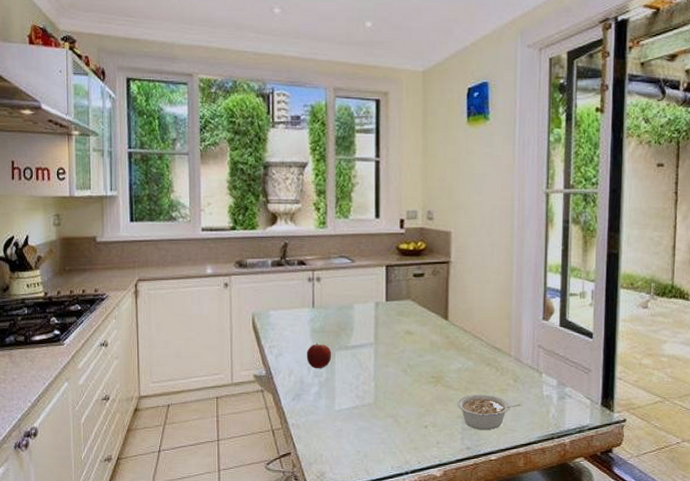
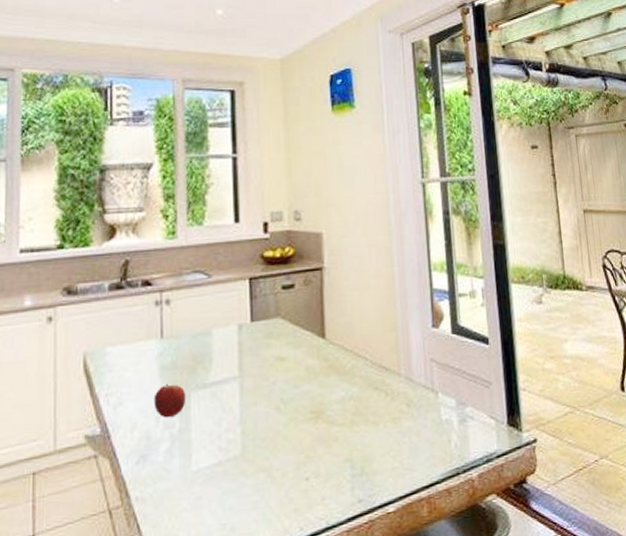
legume: present [457,394,522,430] -> none [342,426,418,474]

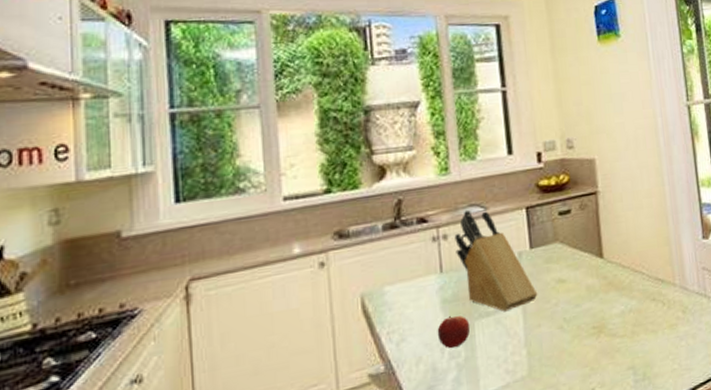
knife block: none [177,276,256,386] -> present [454,209,538,312]

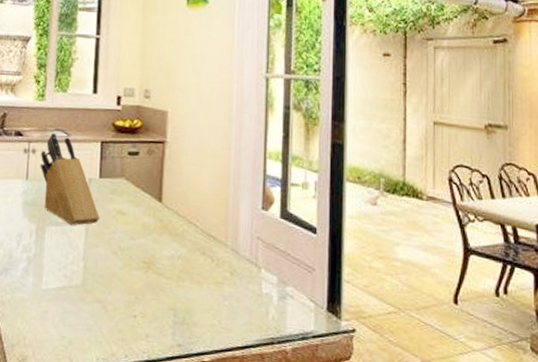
fruit: present [437,316,470,348] -> none [16,217,42,243]

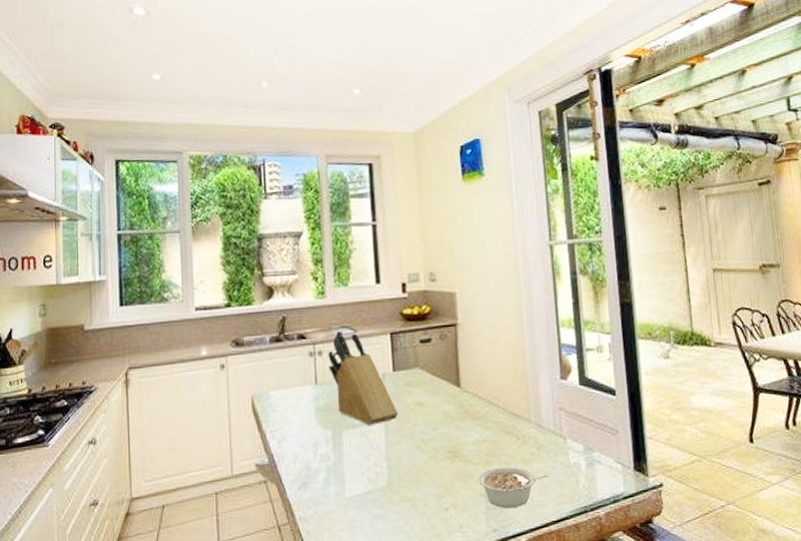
legume: none [168,284,238,327] -> present [478,466,548,508]

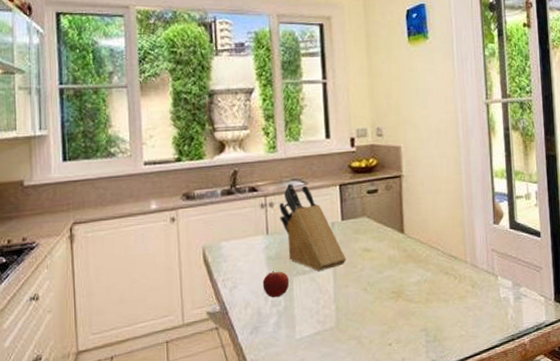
fruit: none [311,424,338,451] -> present [262,271,289,297]
legume: present [478,466,548,508] -> none [419,303,481,341]

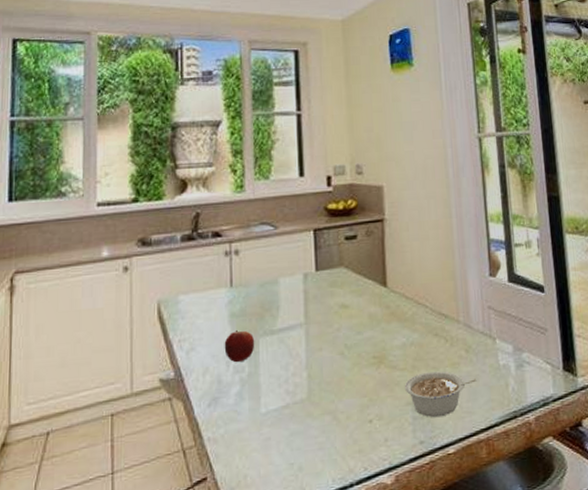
knife block: present [279,183,347,272] -> none [245,227,321,332]
legume: none [419,303,481,341] -> present [404,371,477,417]

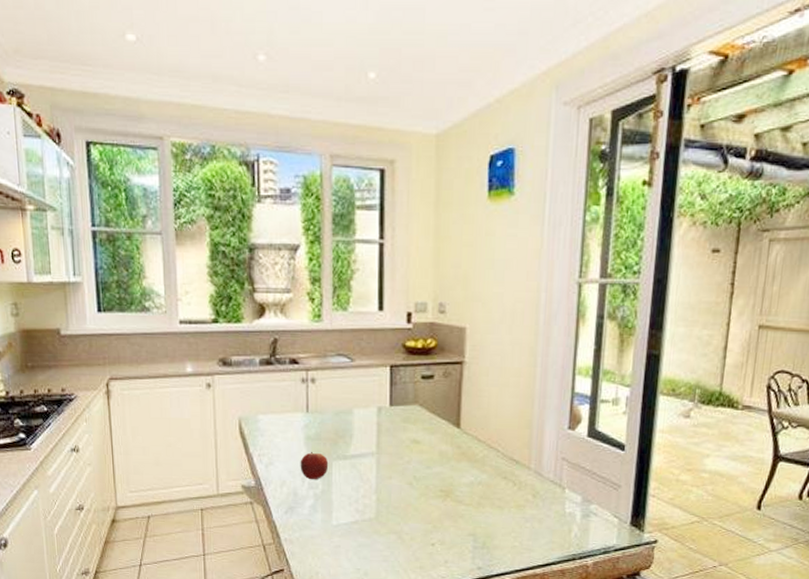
legume: present [404,371,477,417] -> none [468,510,541,549]

